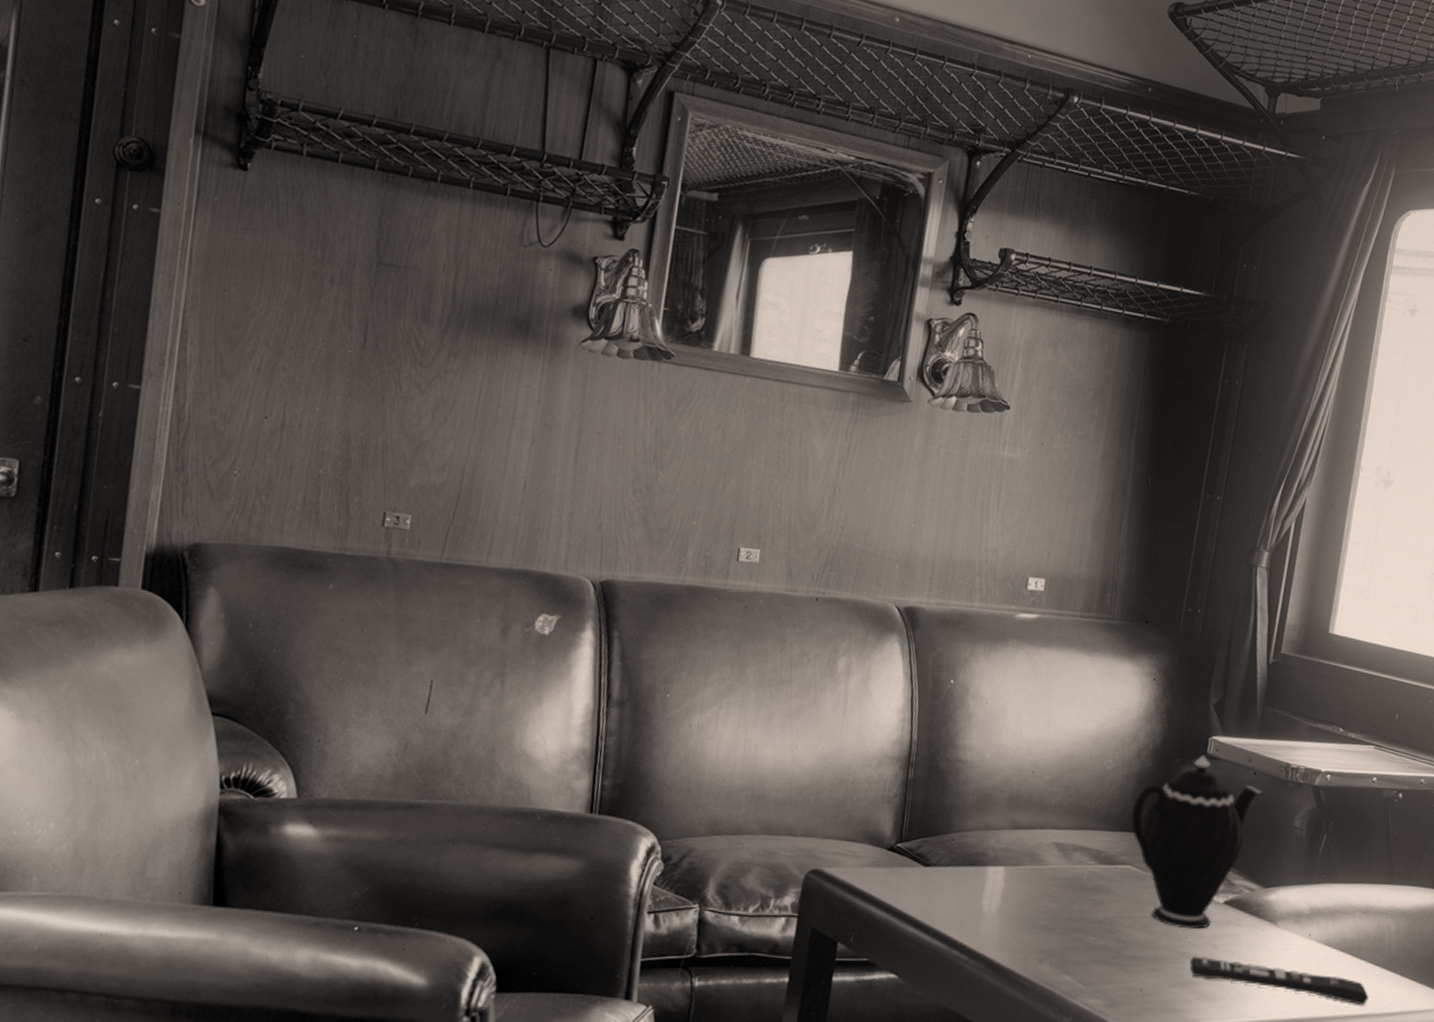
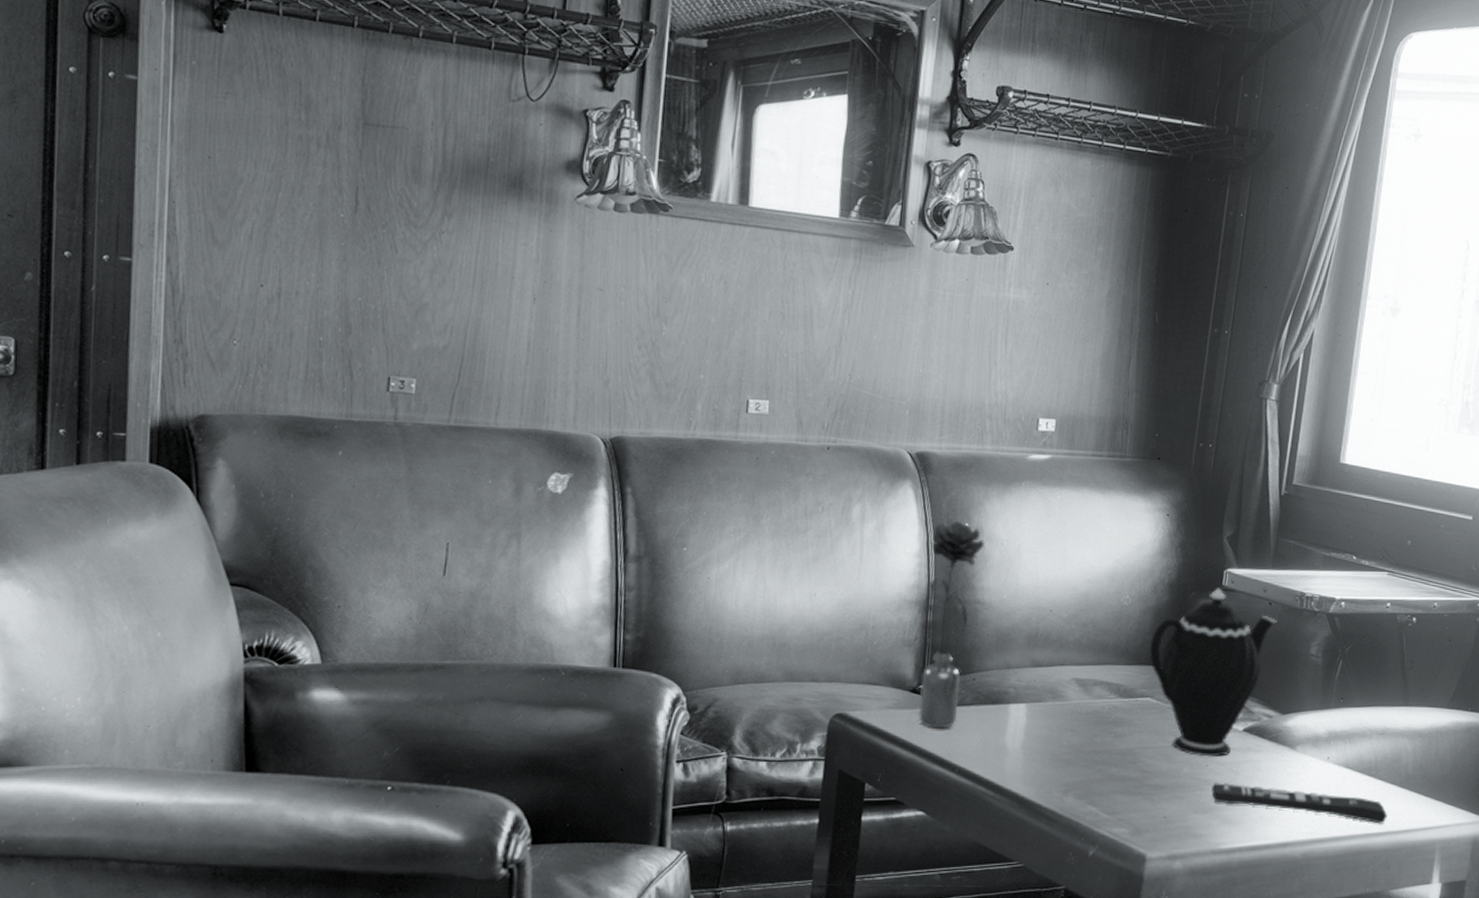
flower: none [894,677,970,890] -> present [917,520,985,729]

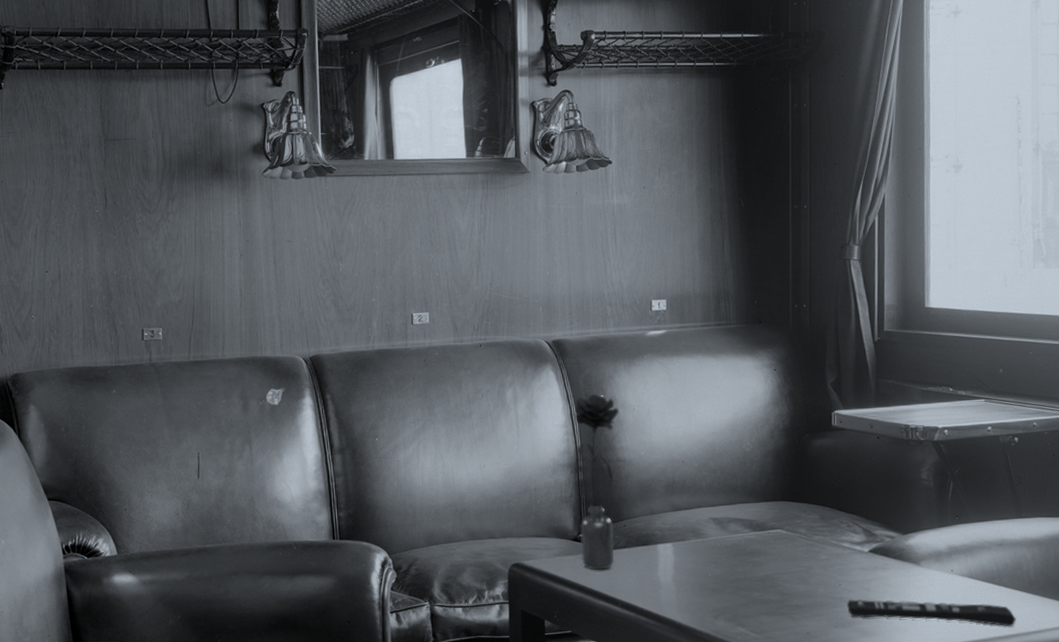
teapot: present [1149,588,1277,758] -> none [773,428,887,578]

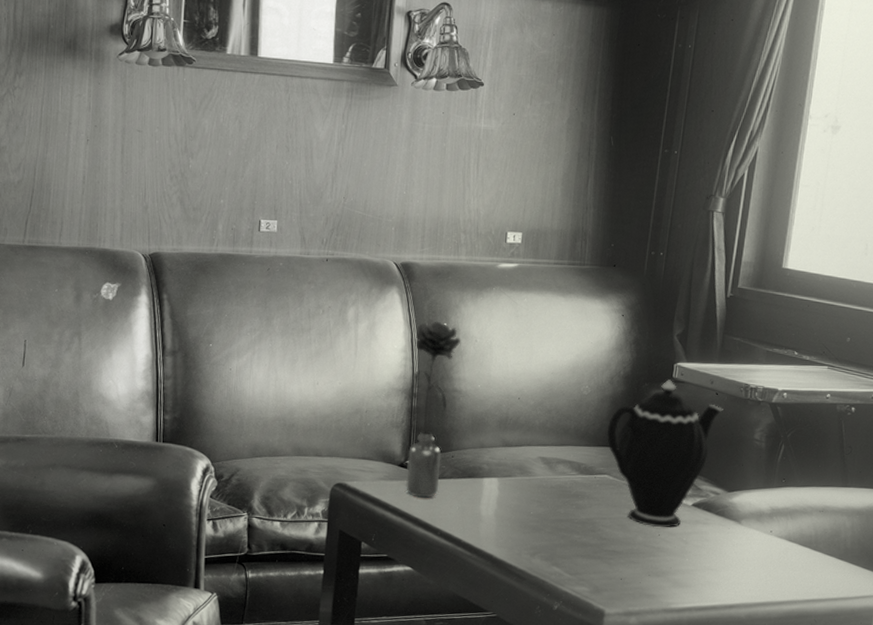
teapot: none [773,428,887,578] -> present [606,380,723,528]
remote control: present [847,599,1016,627] -> none [663,550,827,591]

